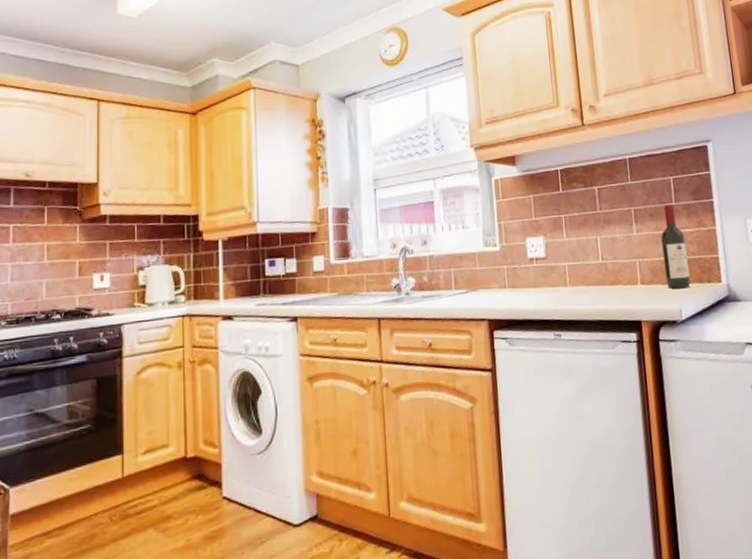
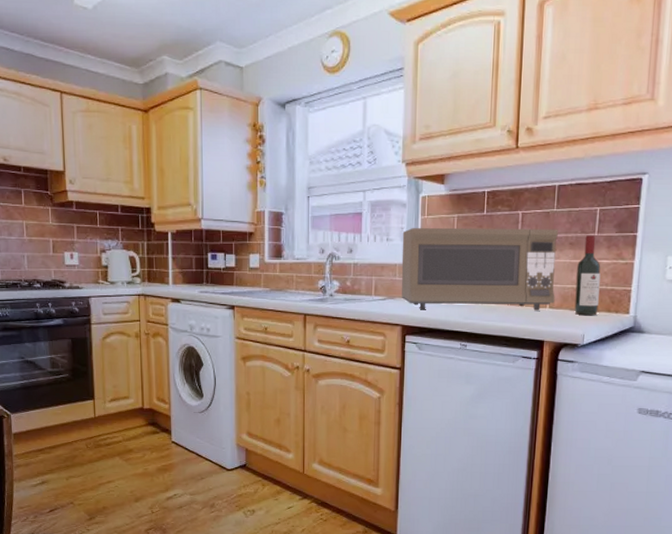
microwave: none [478,201,645,301] -> present [401,227,558,311]

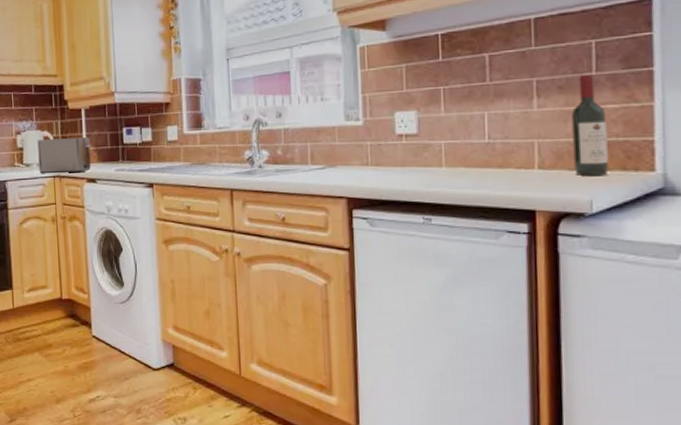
toaster: none [123,259,176,293] -> present [37,137,91,174]
microwave: present [401,227,558,311] -> none [339,70,545,179]

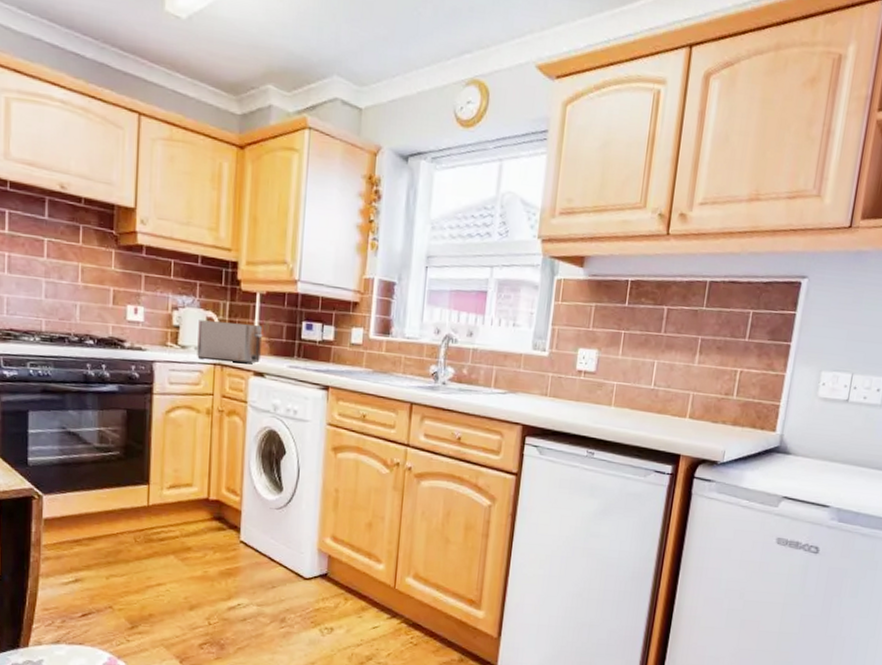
wine bottle: present [570,75,608,177] -> none [716,340,749,431]

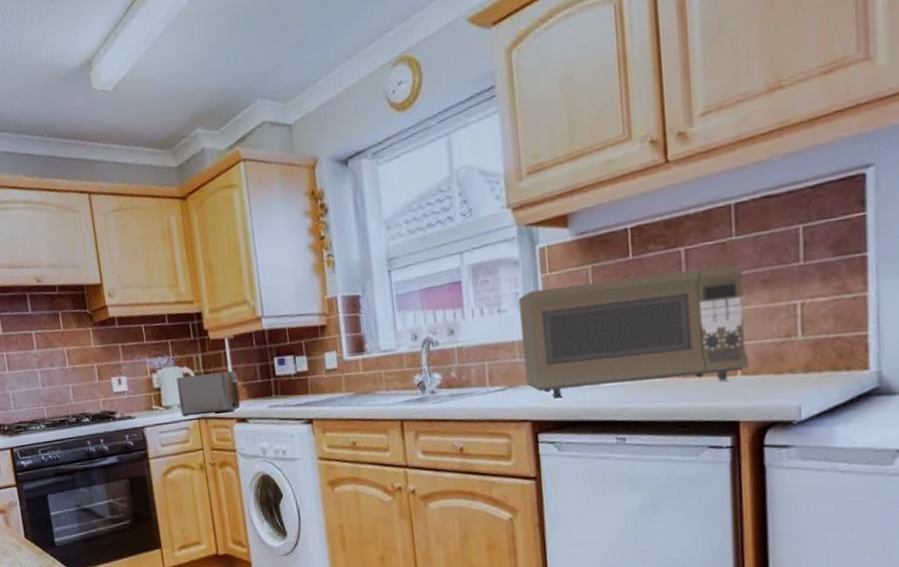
microwave: none [524,314,706,420] -> present [518,263,749,398]

